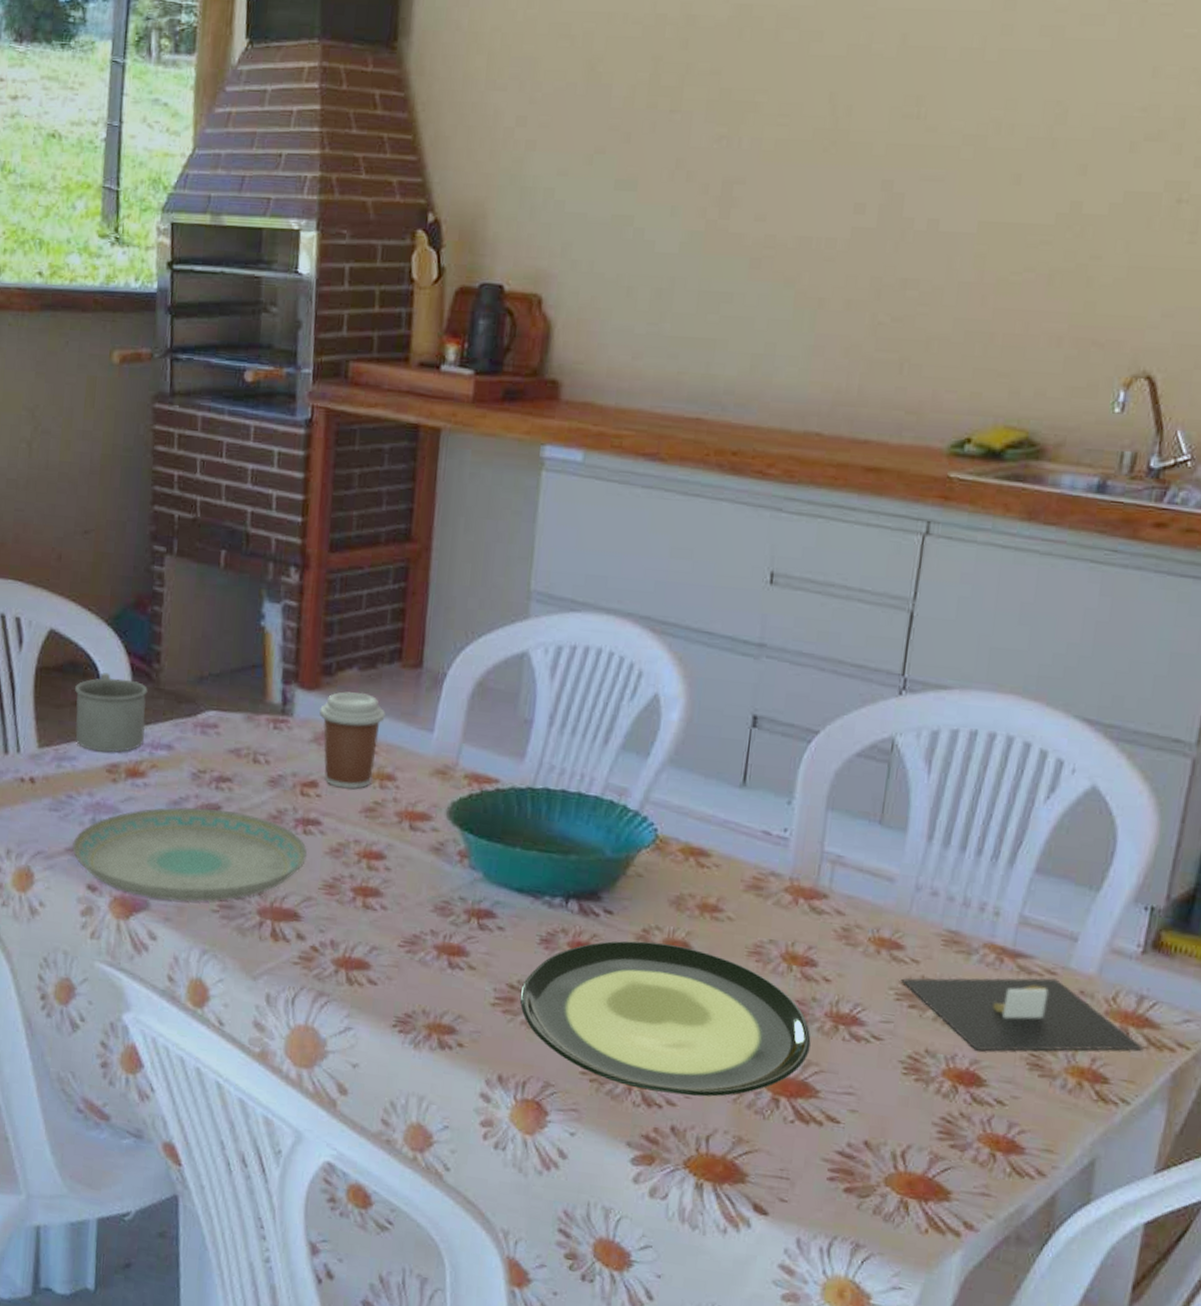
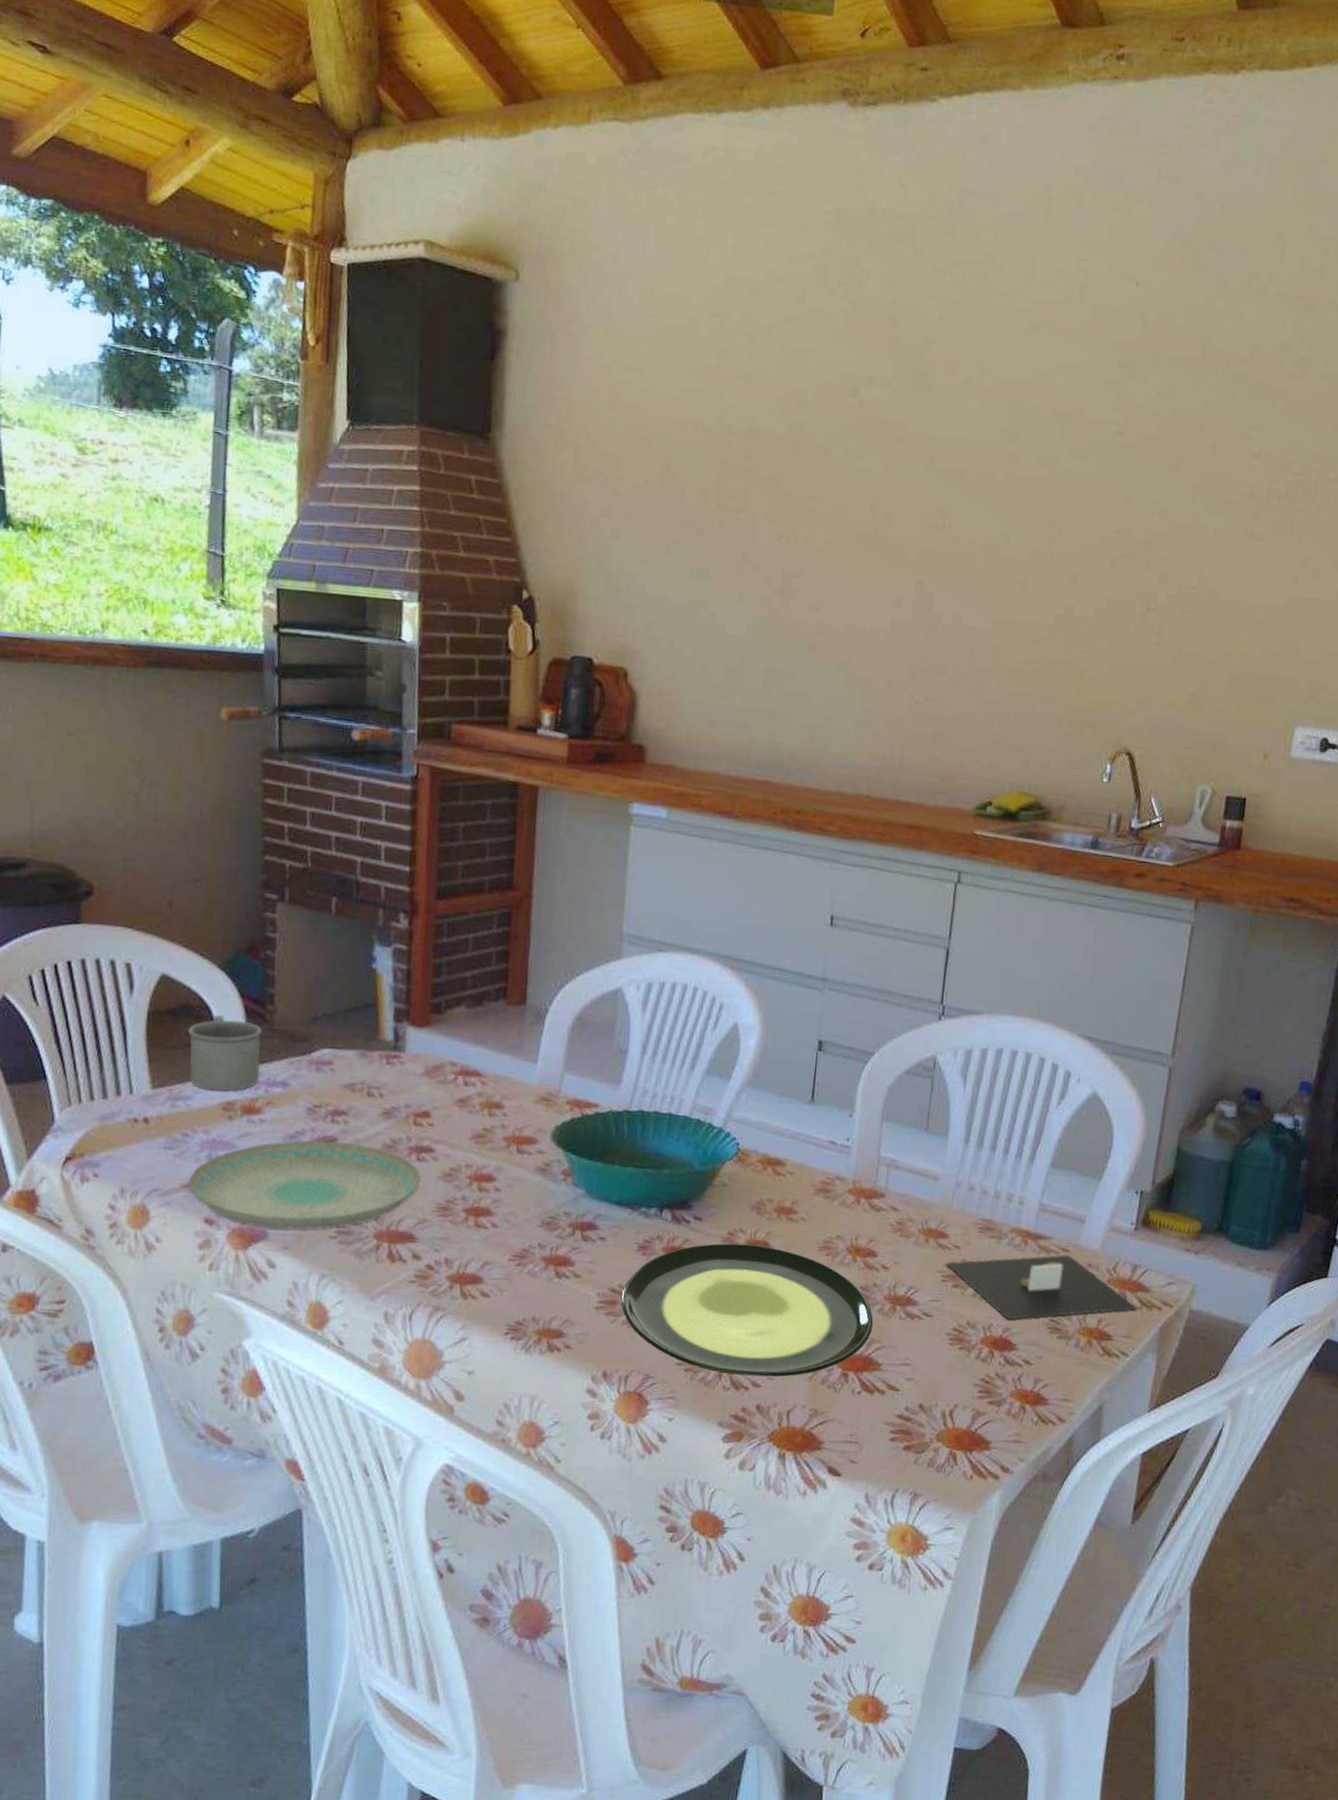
coffee cup: present [319,692,387,789] -> none [430,1028,494,1118]

